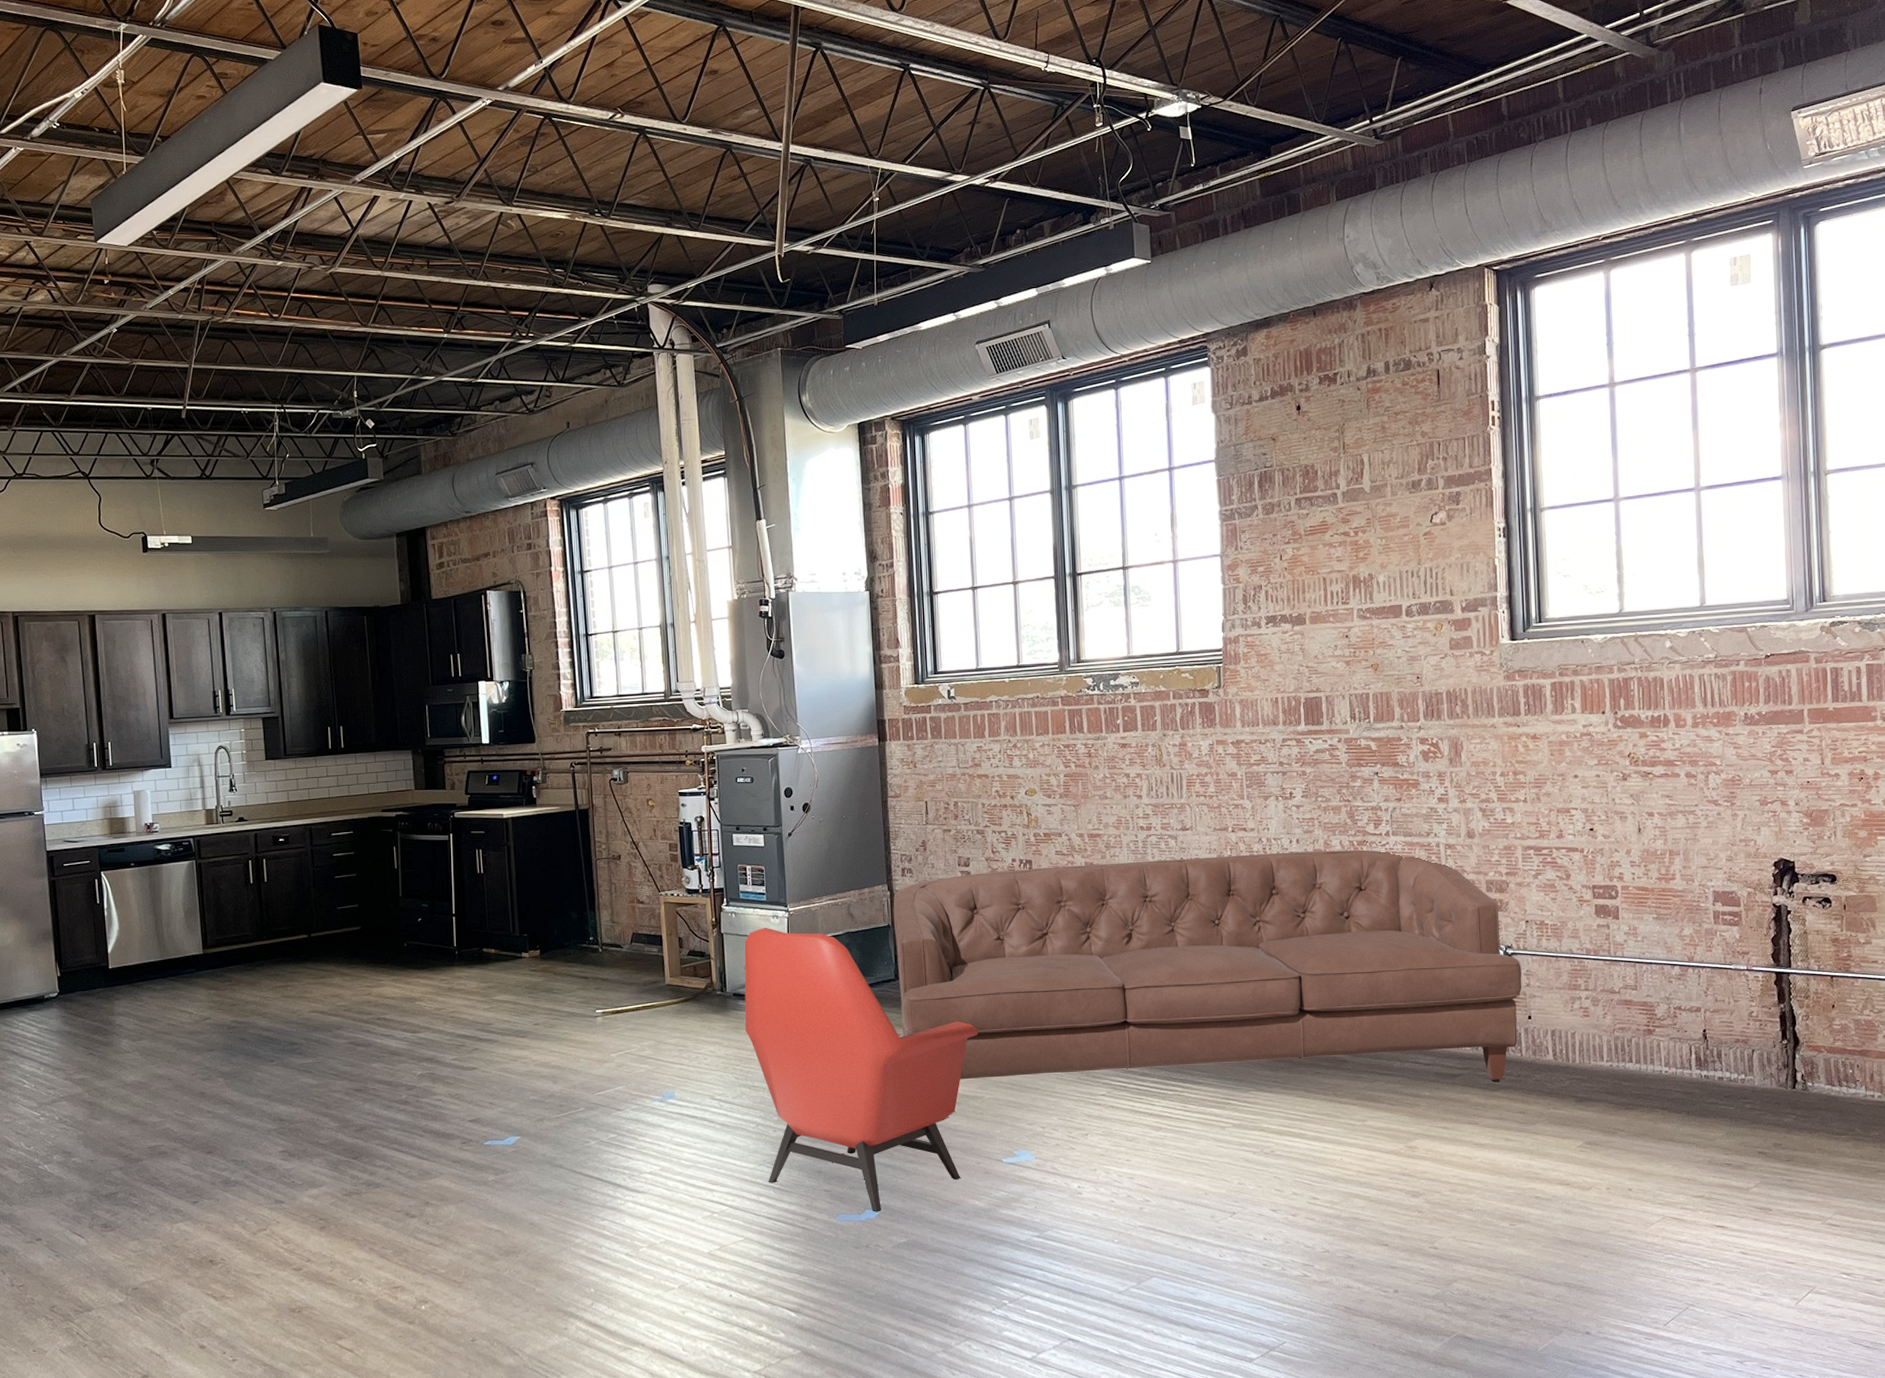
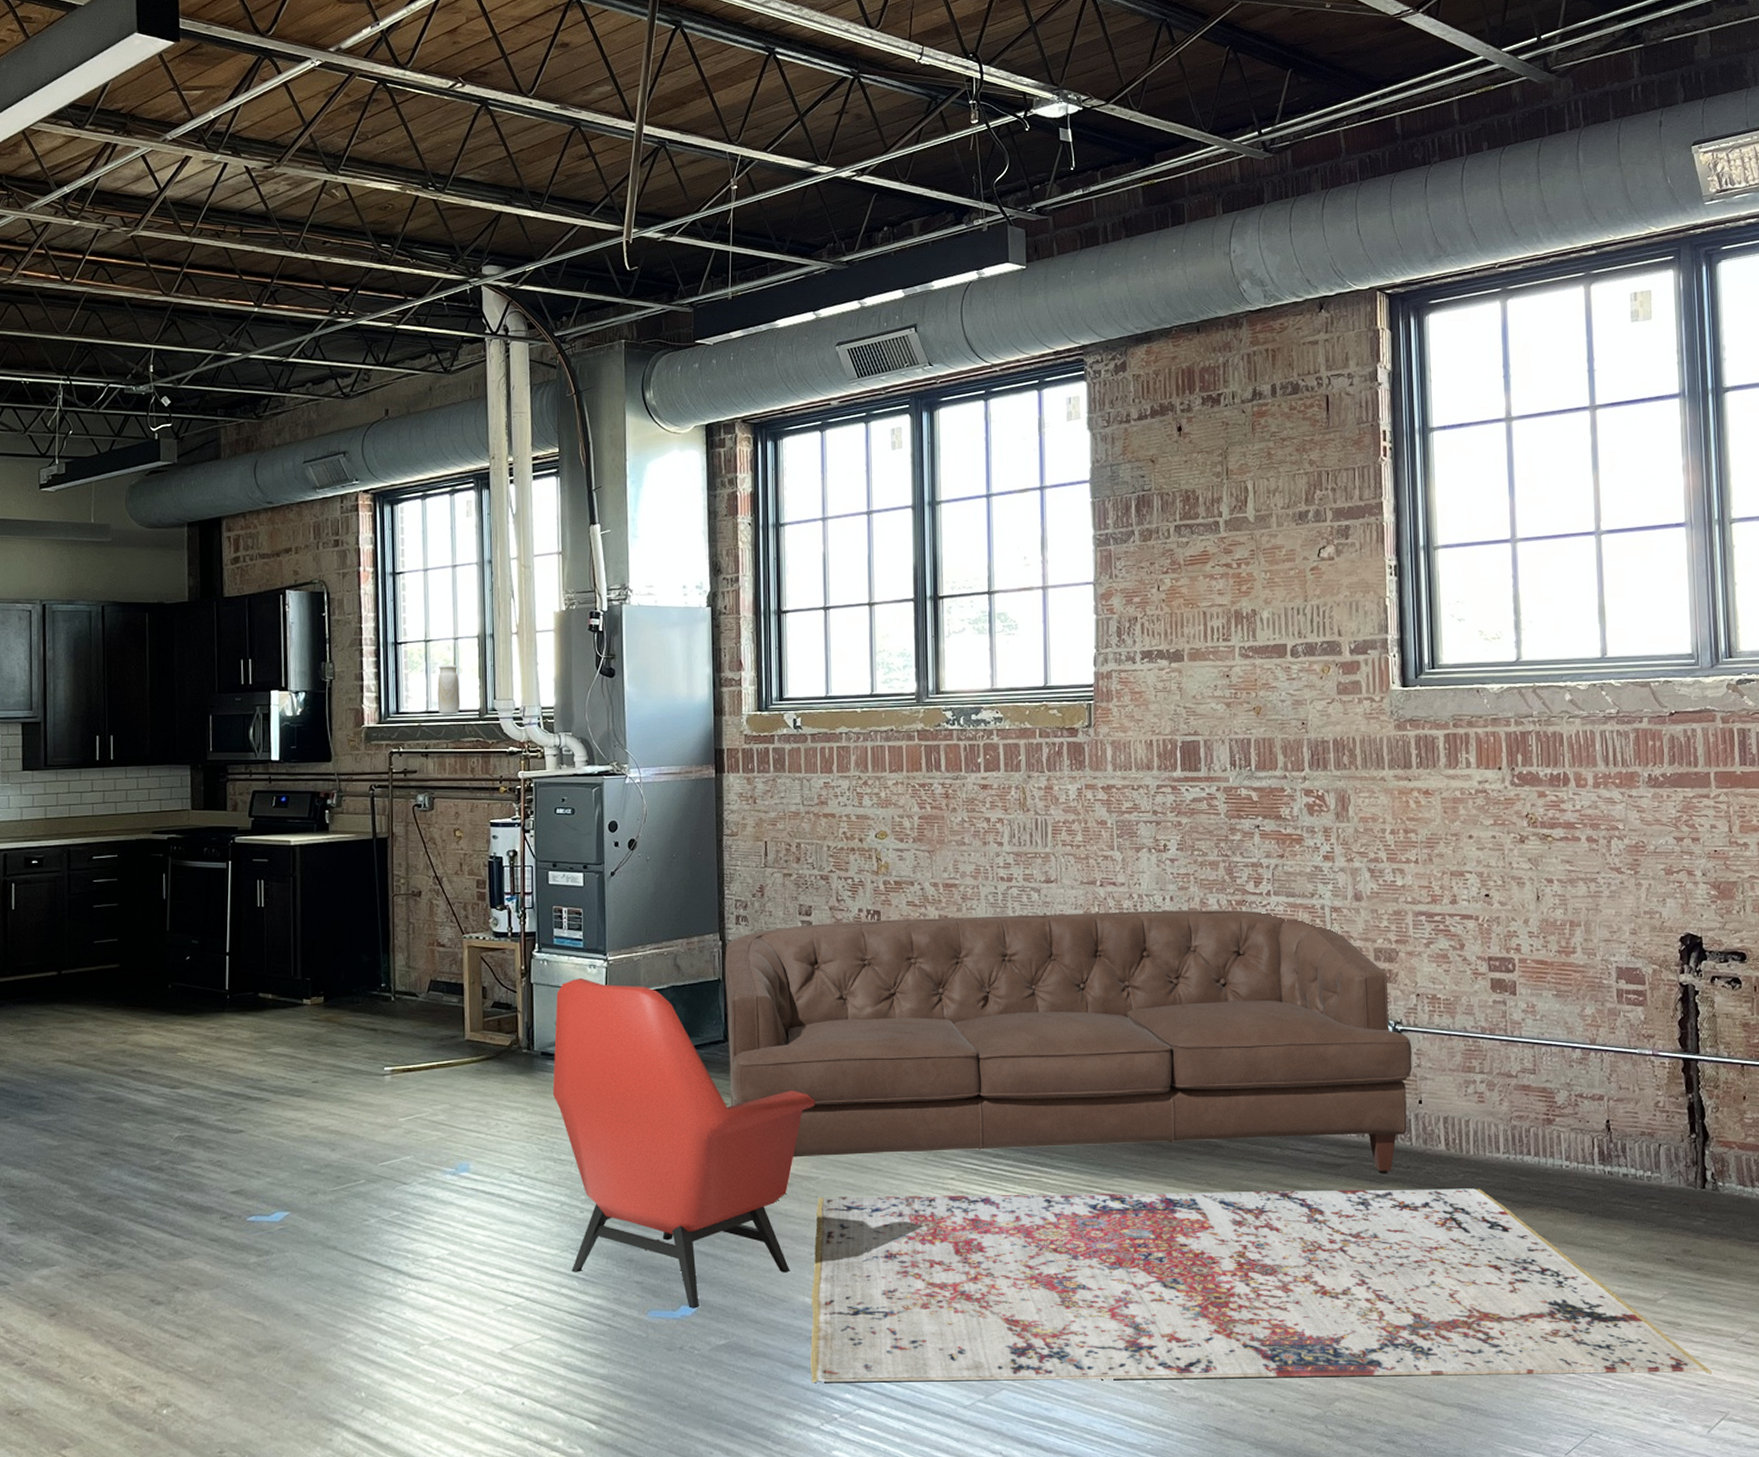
vase: none [626,652,647,698] -> present [437,665,460,715]
area rug: none [980,1093,1800,1275] -> present [811,1188,1712,1384]

